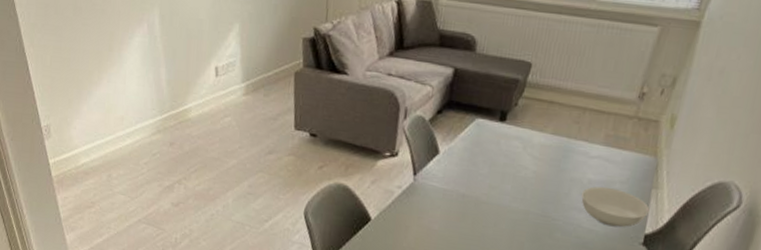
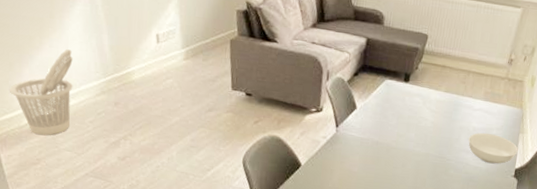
laundry basket: none [67,84,130,178] -> present [9,49,73,136]

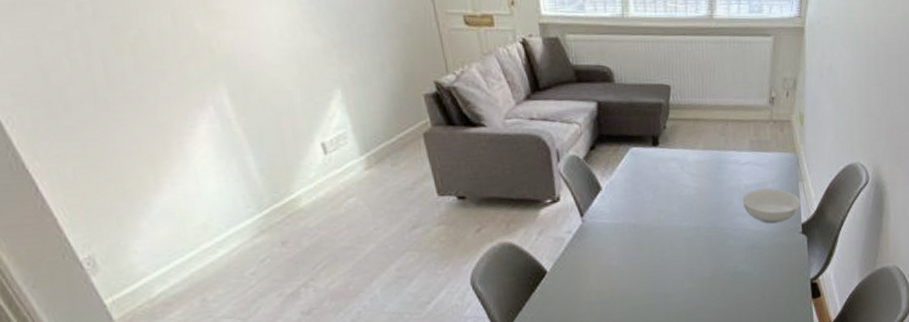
laundry basket: present [9,49,73,136] -> none [122,184,223,306]

